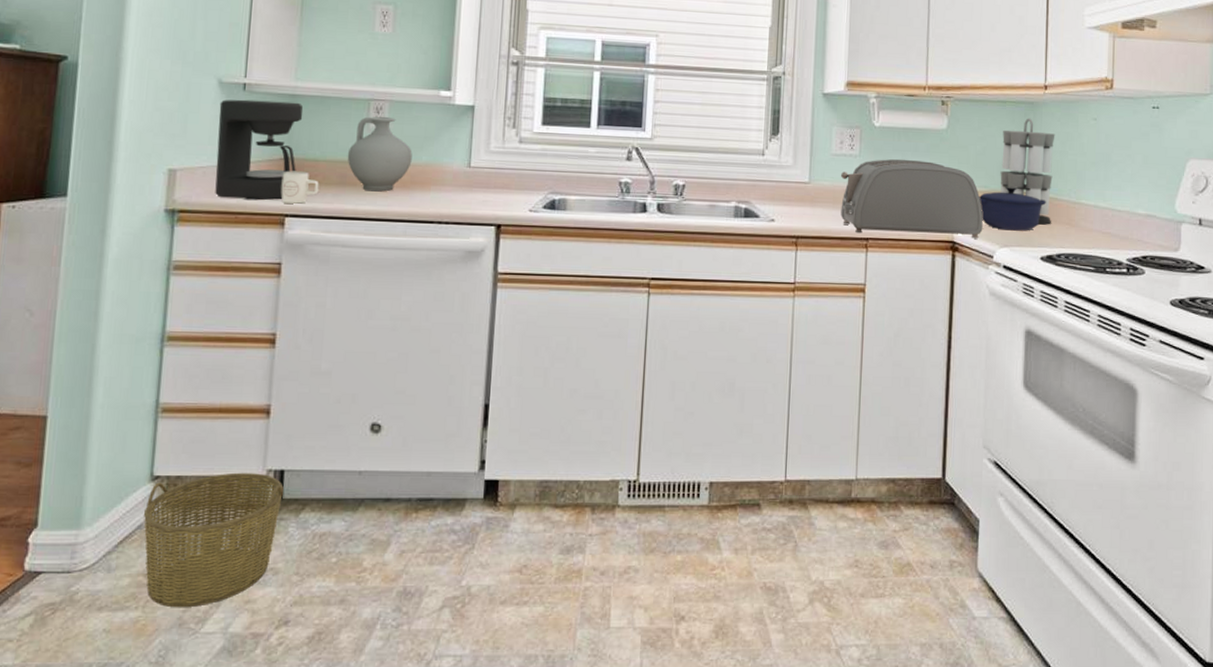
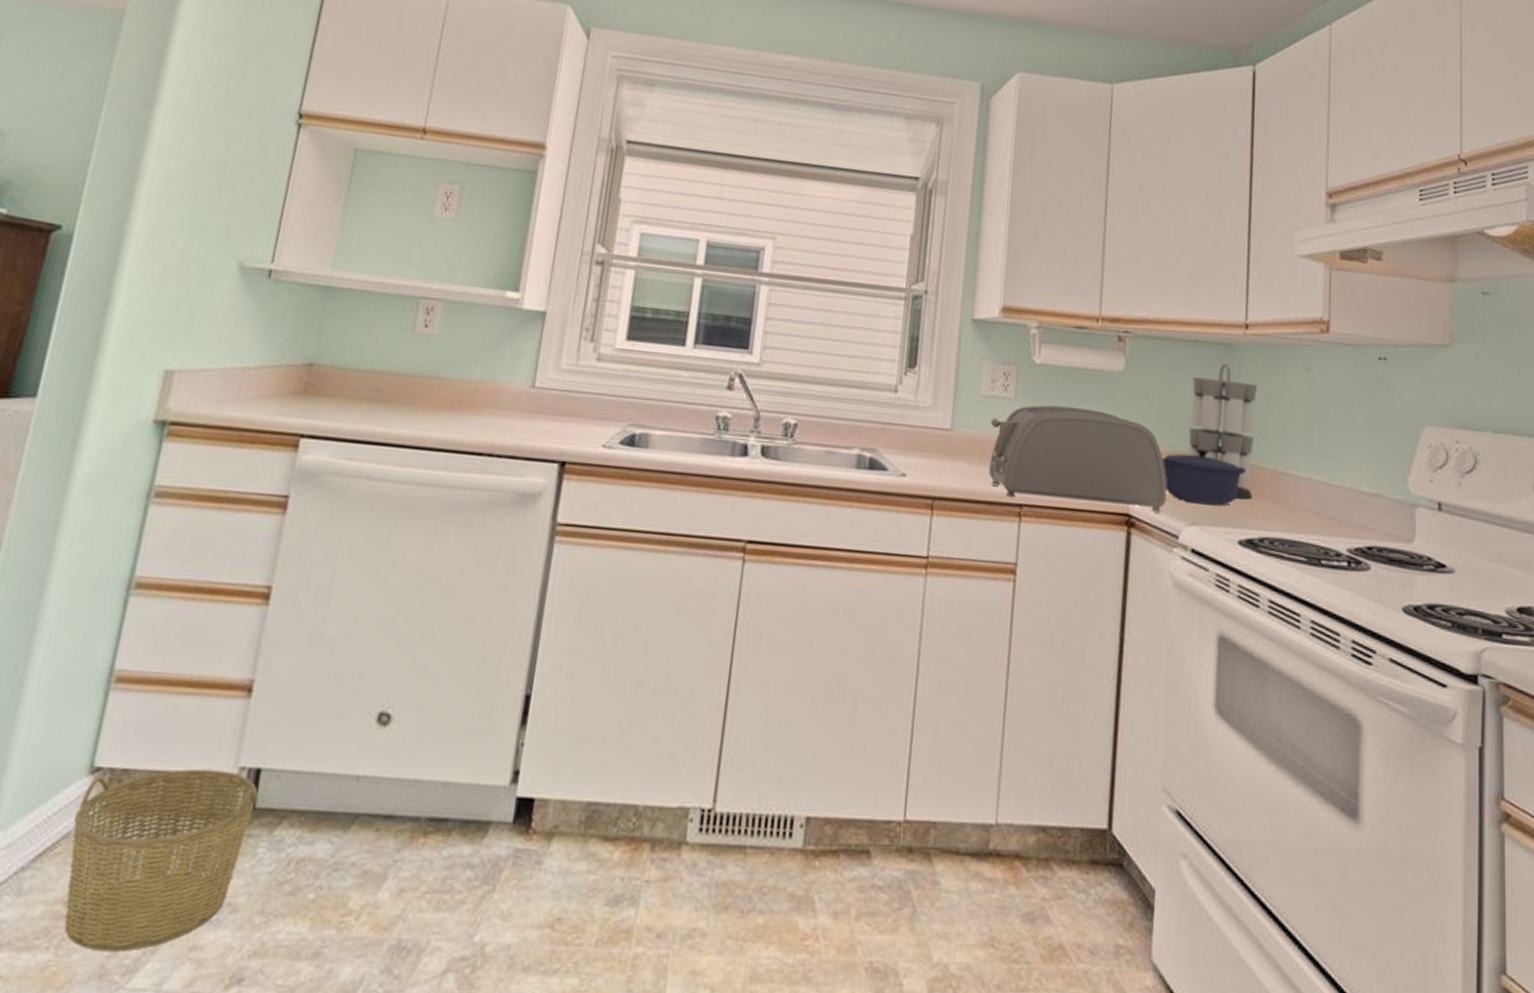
coffee maker: present [215,99,303,200] -> none [218,288,338,415]
mug: present [281,171,319,204] -> none [298,380,347,422]
ceramic jug: present [347,116,412,192] -> none [384,318,465,412]

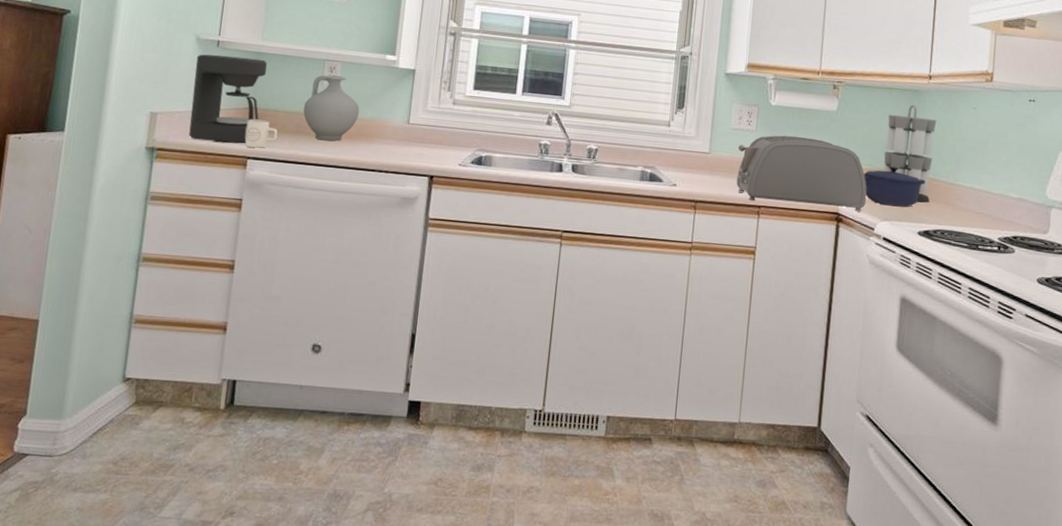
basket: present [64,768,258,952] -> none [115,379,235,494]
coffee maker: none [218,288,338,415] -> present [189,54,268,144]
mug: none [298,380,347,422] -> present [244,119,278,148]
ceramic jug: none [384,318,465,412] -> present [303,74,360,141]

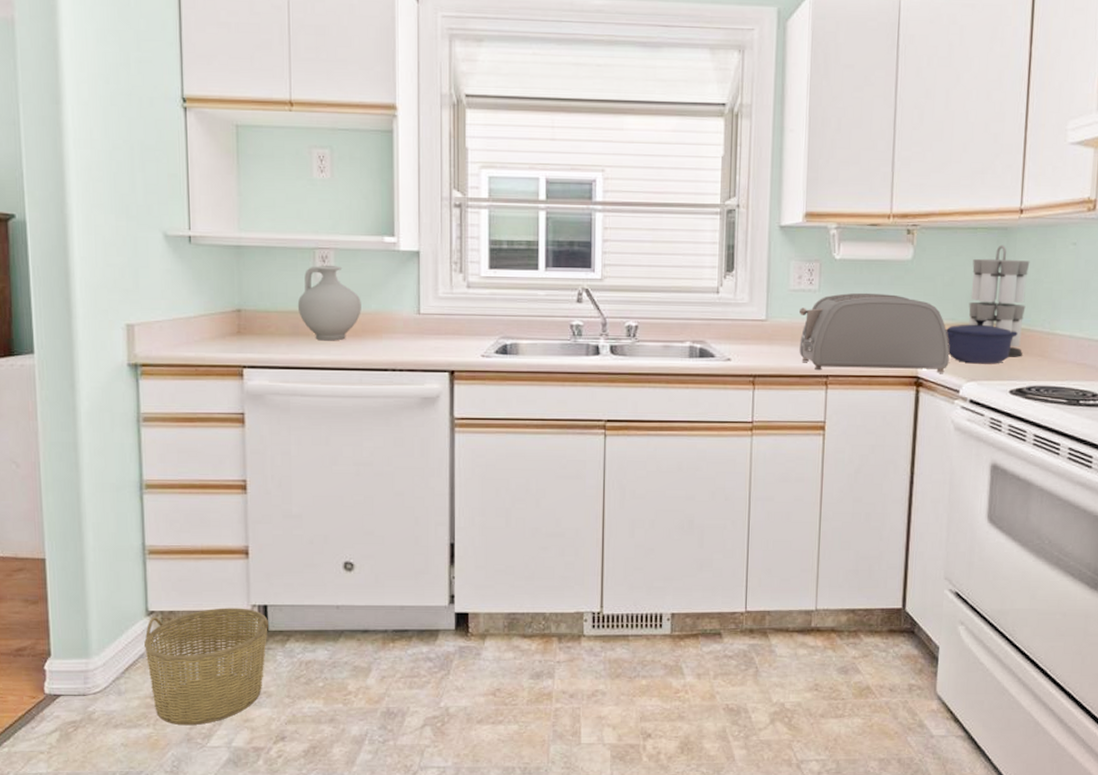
basket: none [115,379,235,494] -> present [144,608,269,726]
coffee maker: present [189,54,268,144] -> none [167,252,250,352]
mug: present [244,119,278,148] -> none [236,322,273,355]

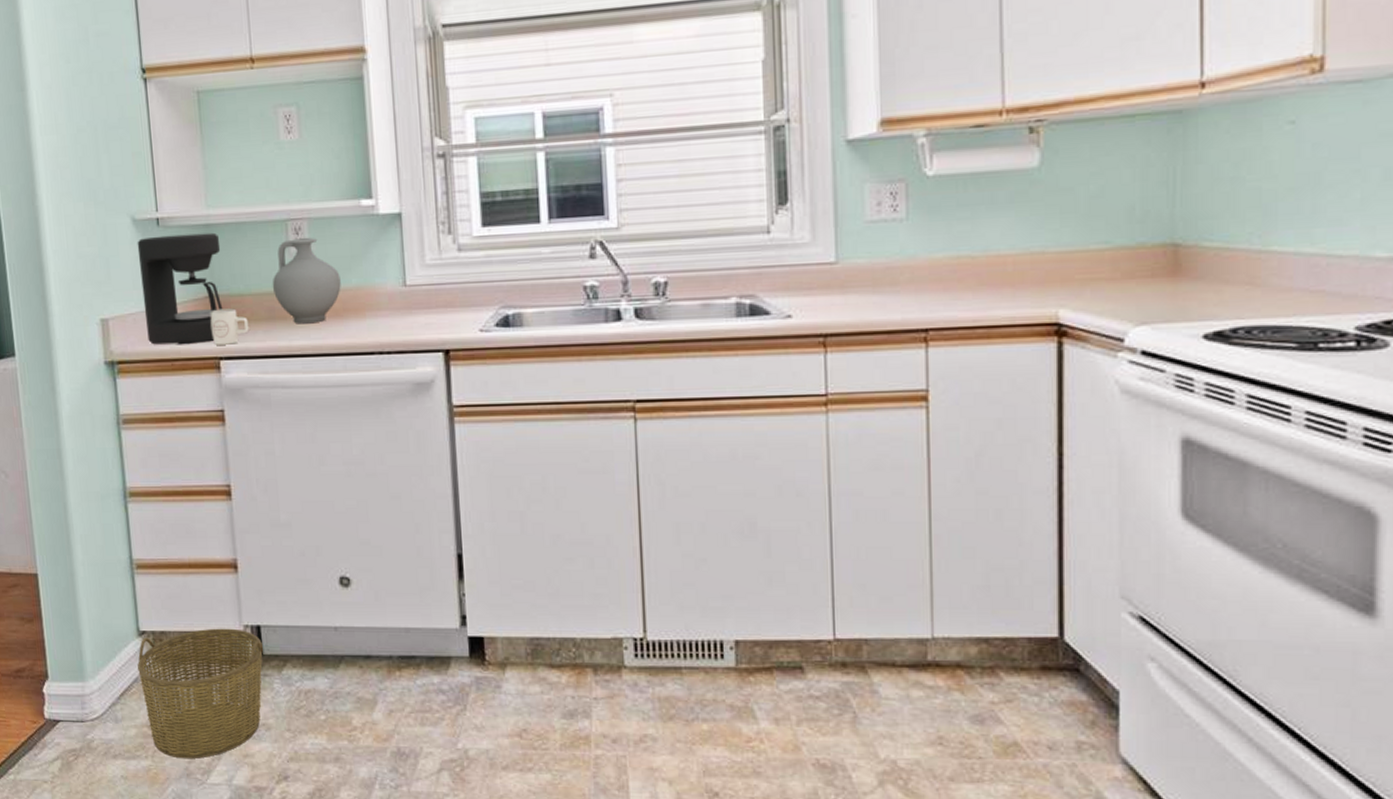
coffee maker: none [167,252,250,352] -> present [137,232,223,345]
mug: none [236,322,273,355] -> present [210,308,249,345]
toaster: present [799,292,950,373] -> none [882,215,1105,324]
cooking pot: present [946,318,1018,364] -> none [1097,237,1210,301]
spice rack: present [968,245,1030,357] -> none [1130,134,1222,289]

